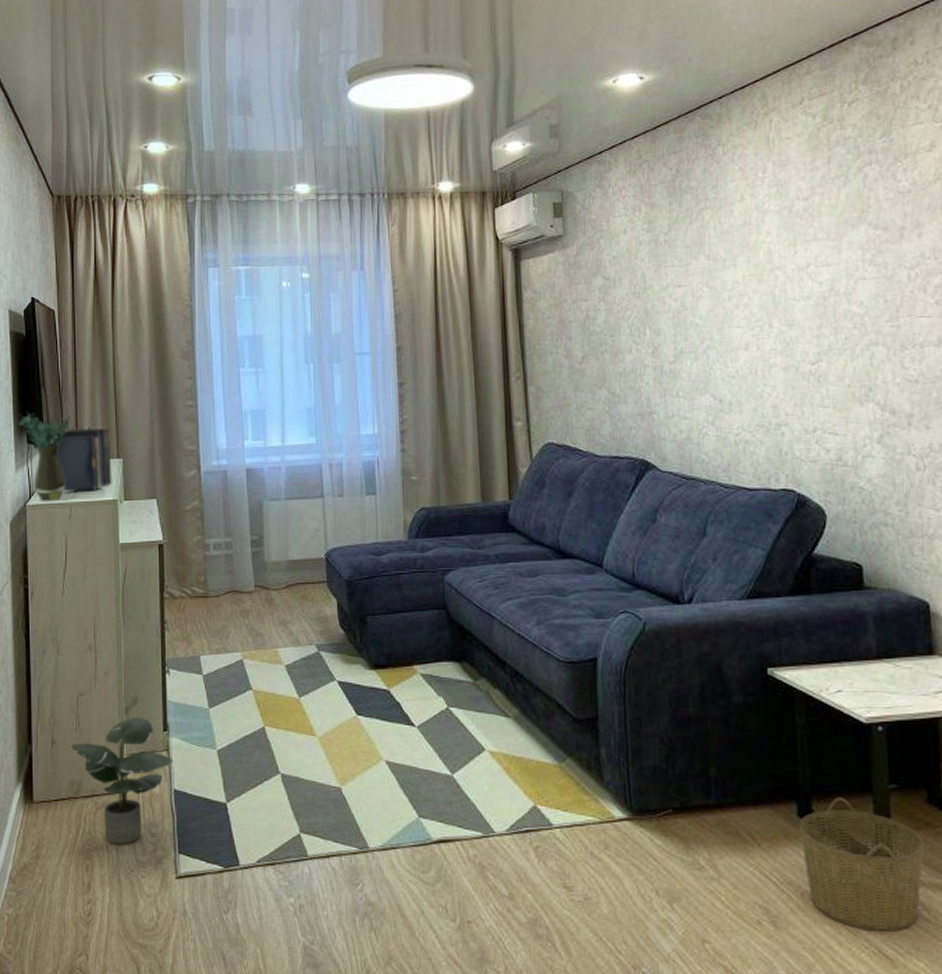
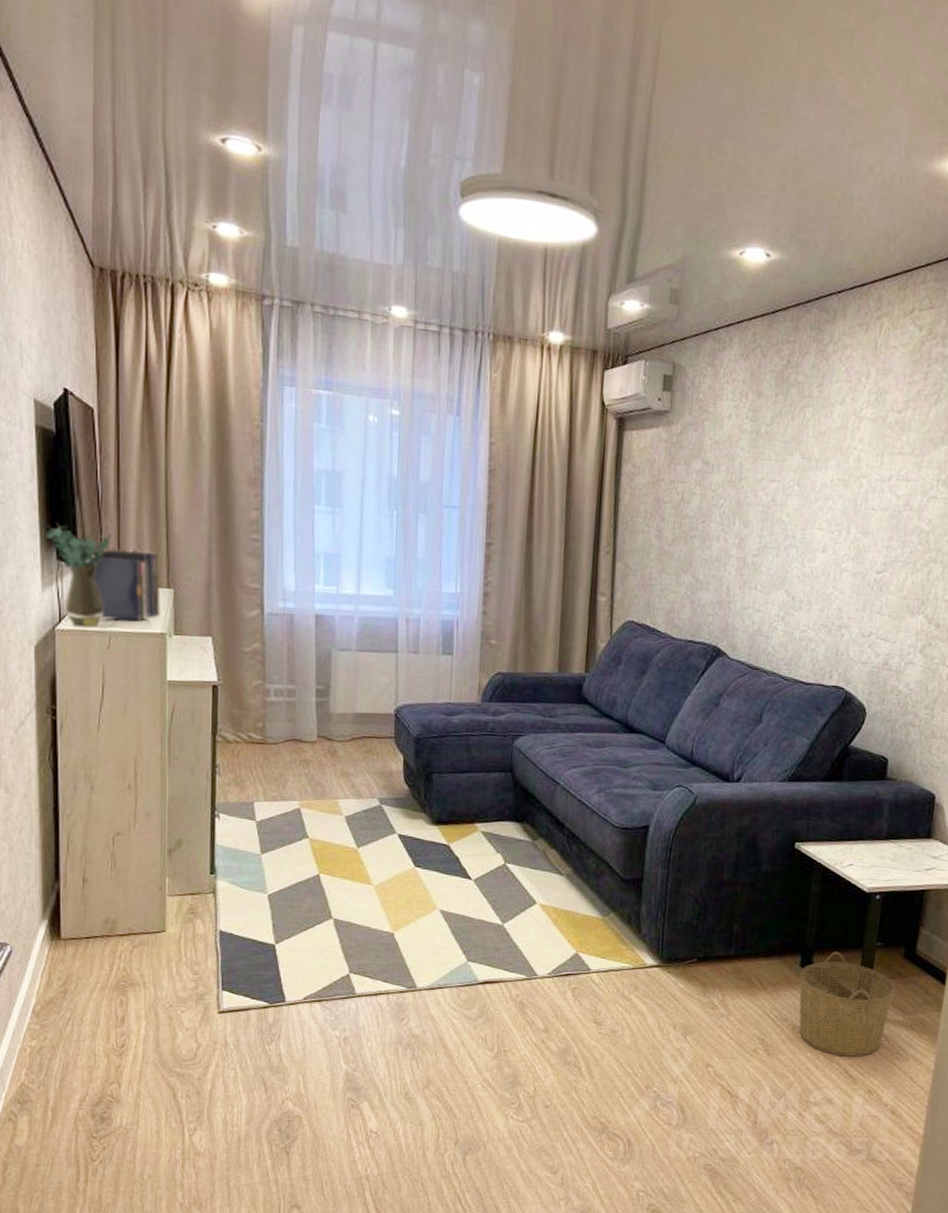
potted plant: present [70,716,173,844] -> none [104,859,219,981]

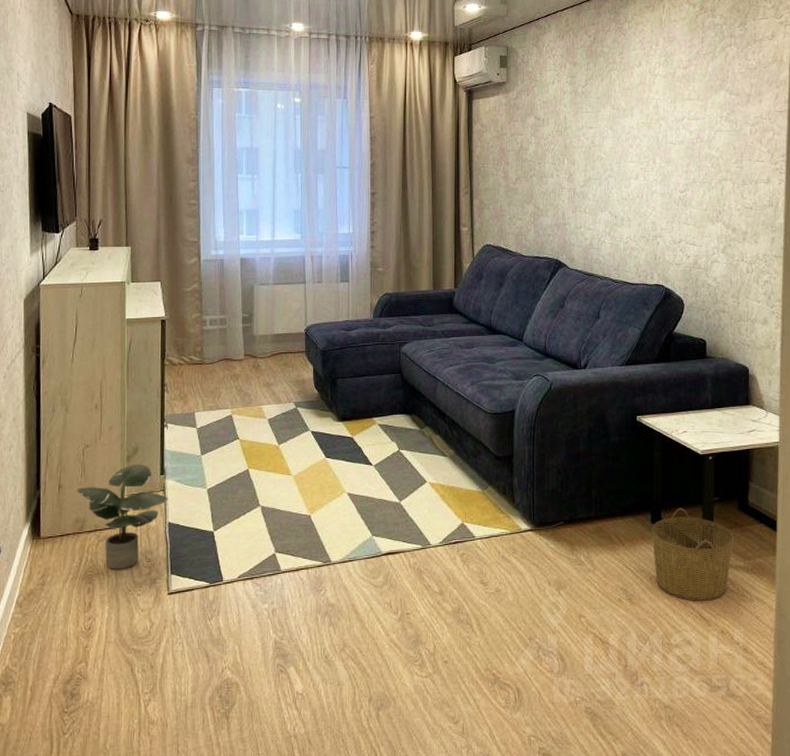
vase: present [45,522,112,629] -> none [33,202,84,282]
books: present [89,549,161,622] -> none [66,219,121,274]
potted plant: none [104,859,219,981] -> present [76,463,168,569]

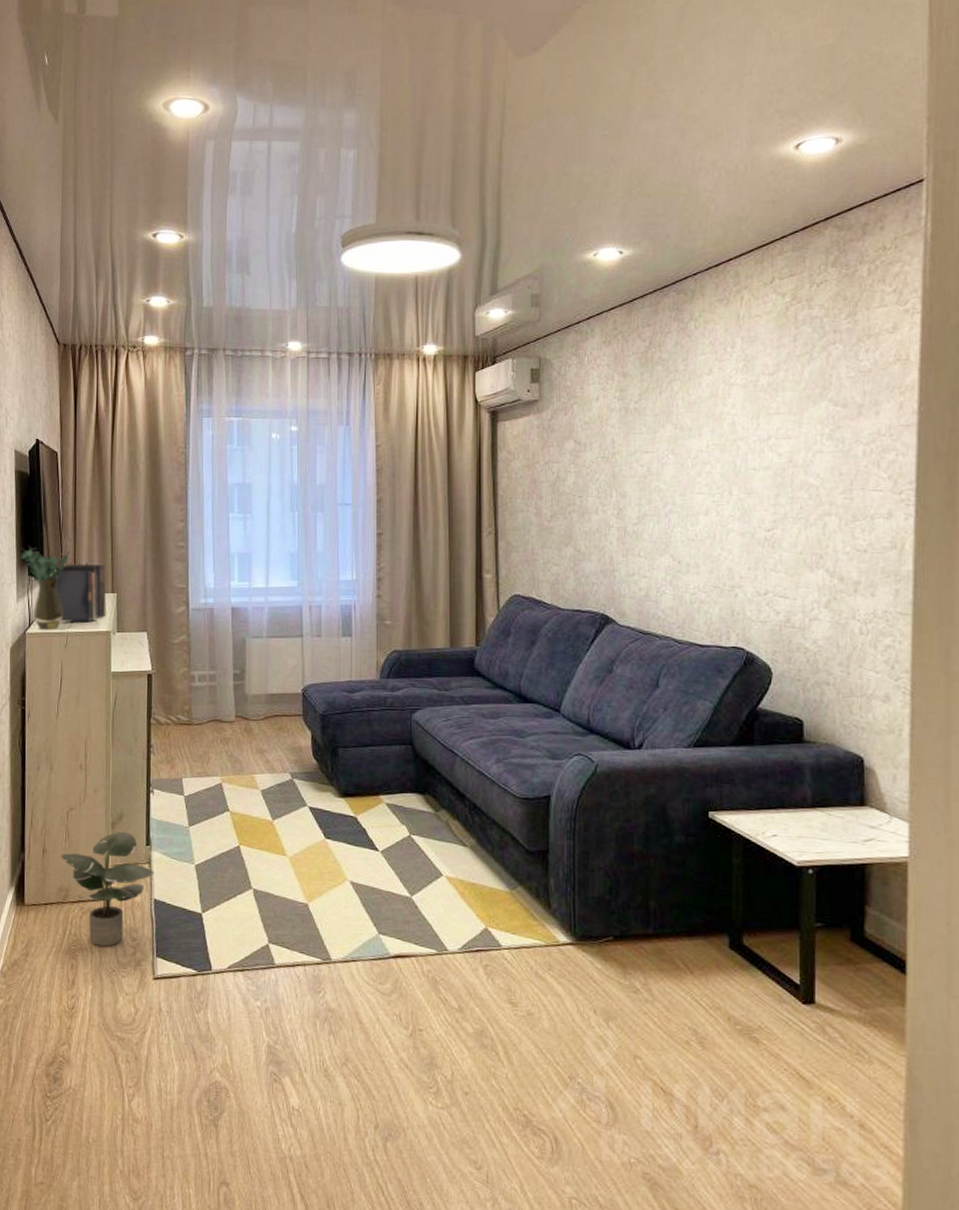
vase: none [33,202,84,282] -> present [20,545,70,631]
books: none [66,219,121,274] -> present [52,563,107,623]
basket: present [652,507,734,601] -> none [730,932,845,1056]

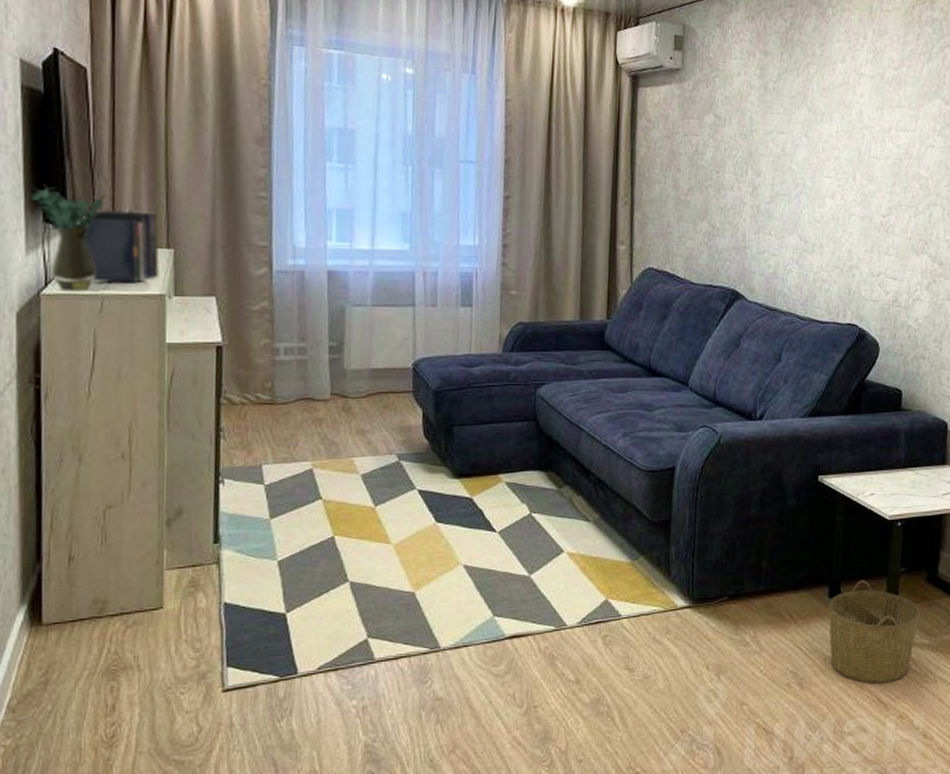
potted plant: present [60,831,154,947] -> none [93,529,224,662]
basket: none [730,932,845,1056] -> present [828,580,921,684]

